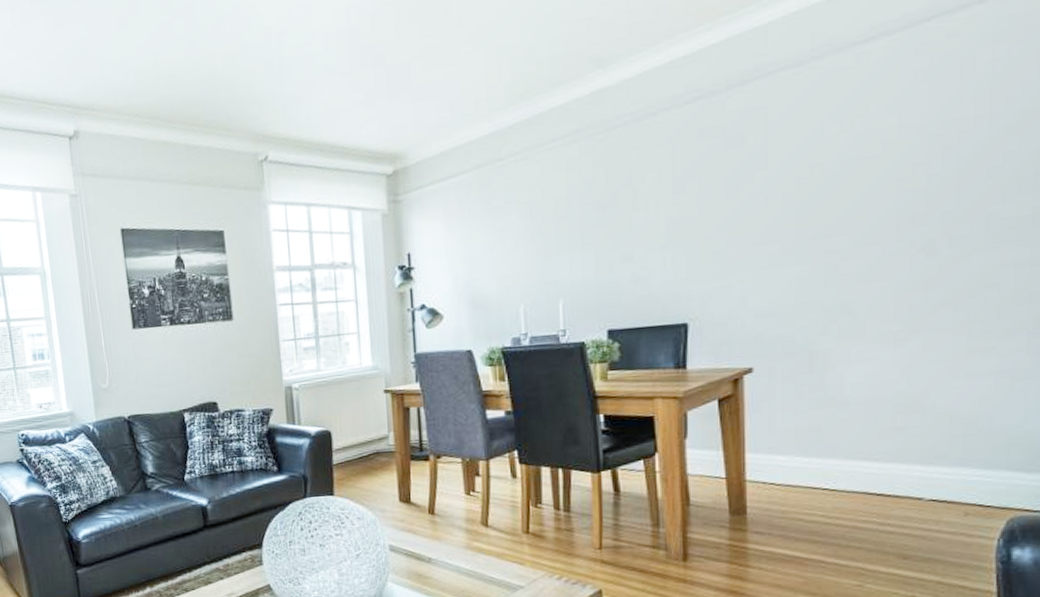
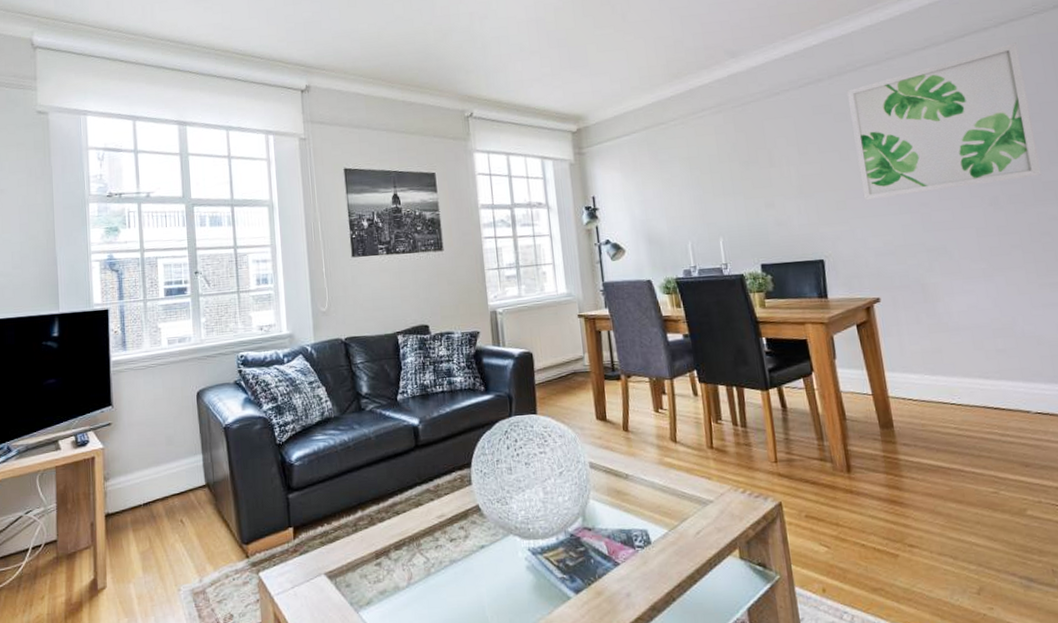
wall art: none [748,24,1008,249] -> present [846,42,1042,201]

